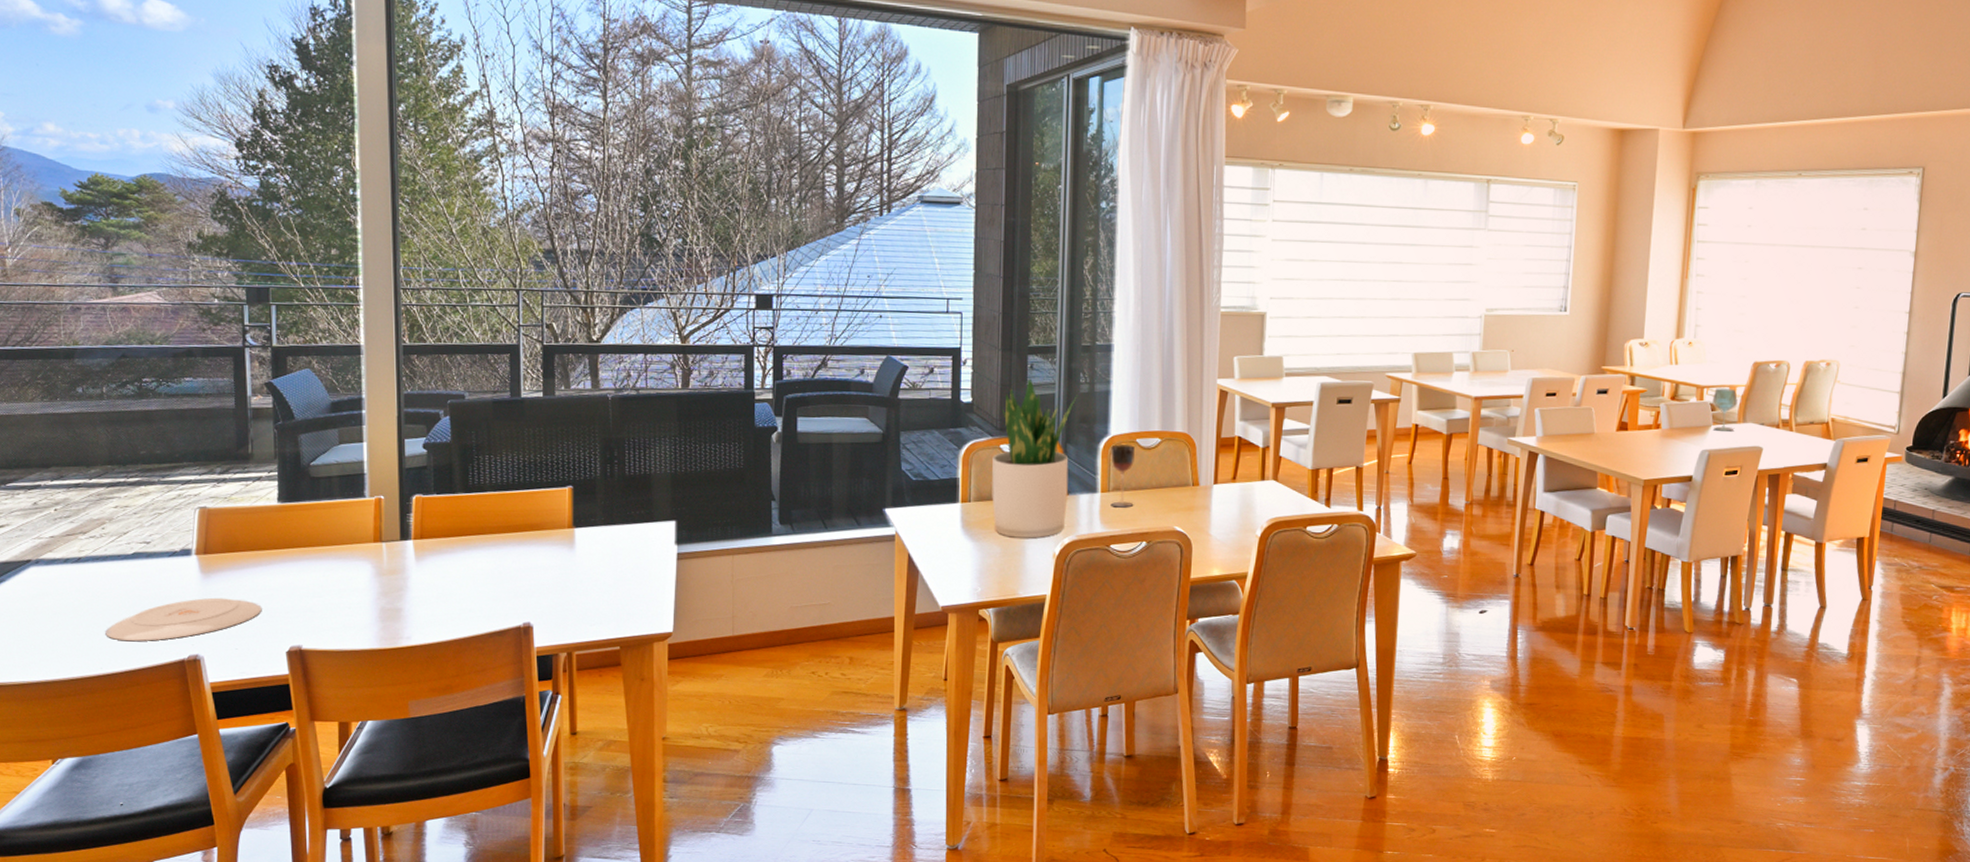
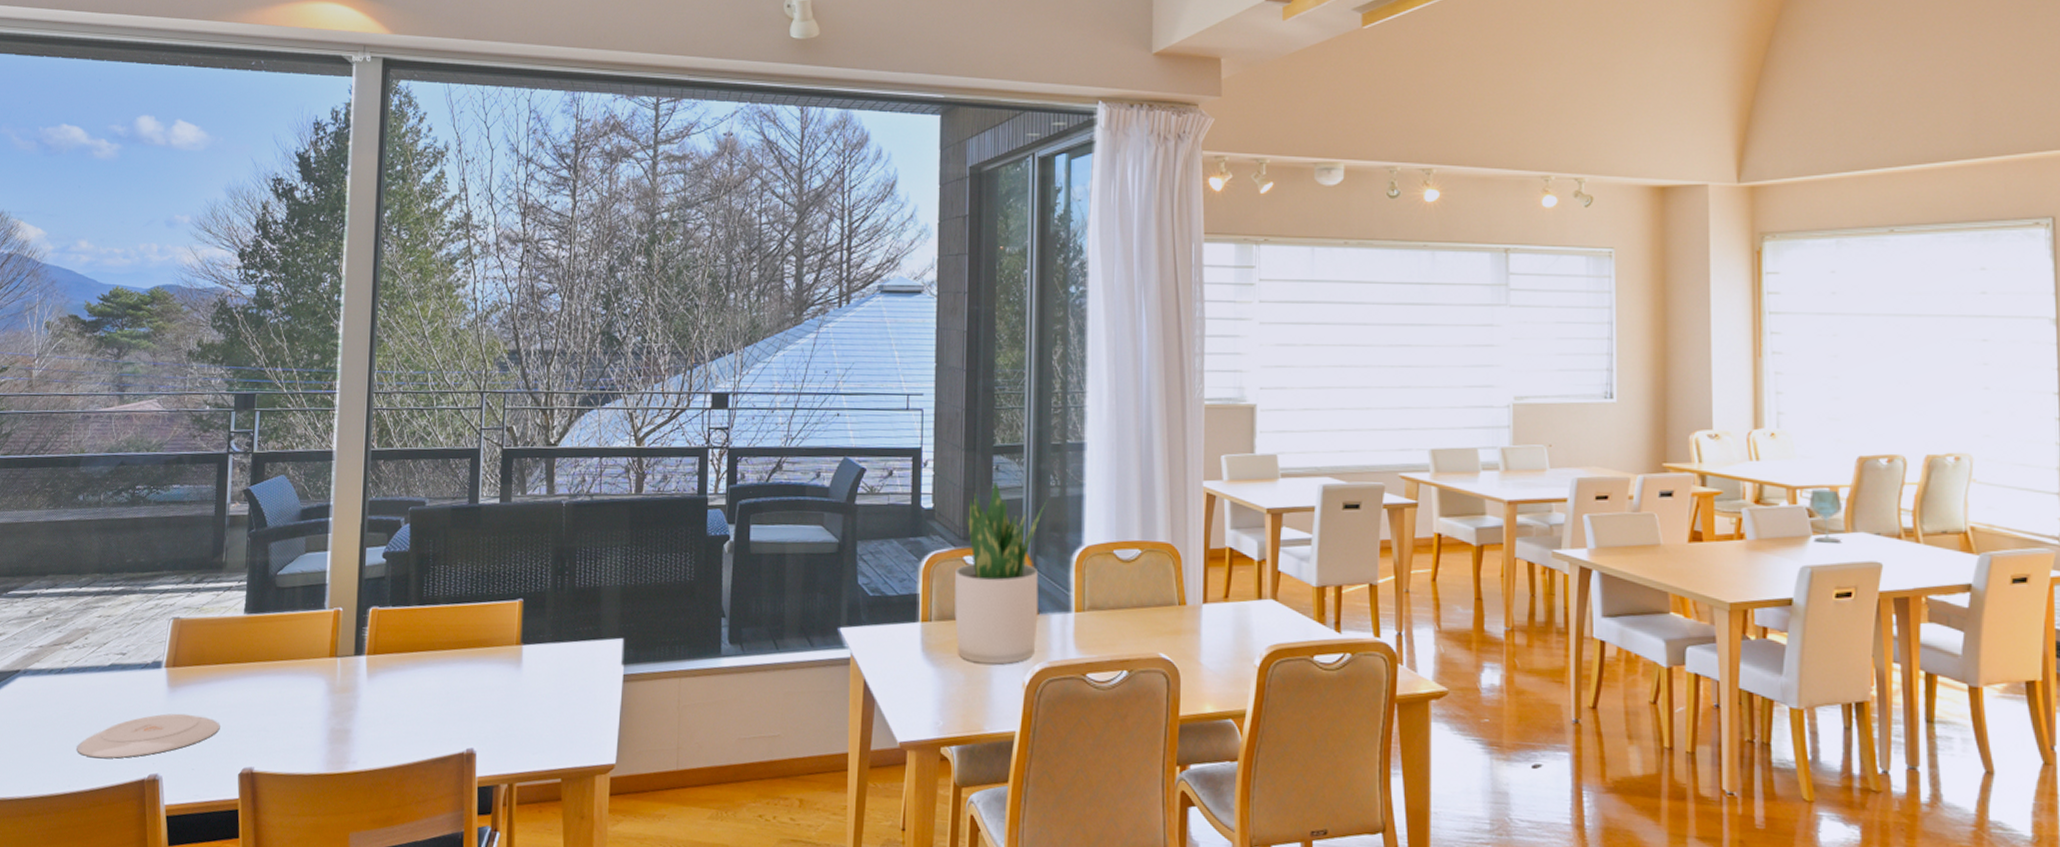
wineglass: present [1110,444,1135,508] -> none [1085,555,1112,630]

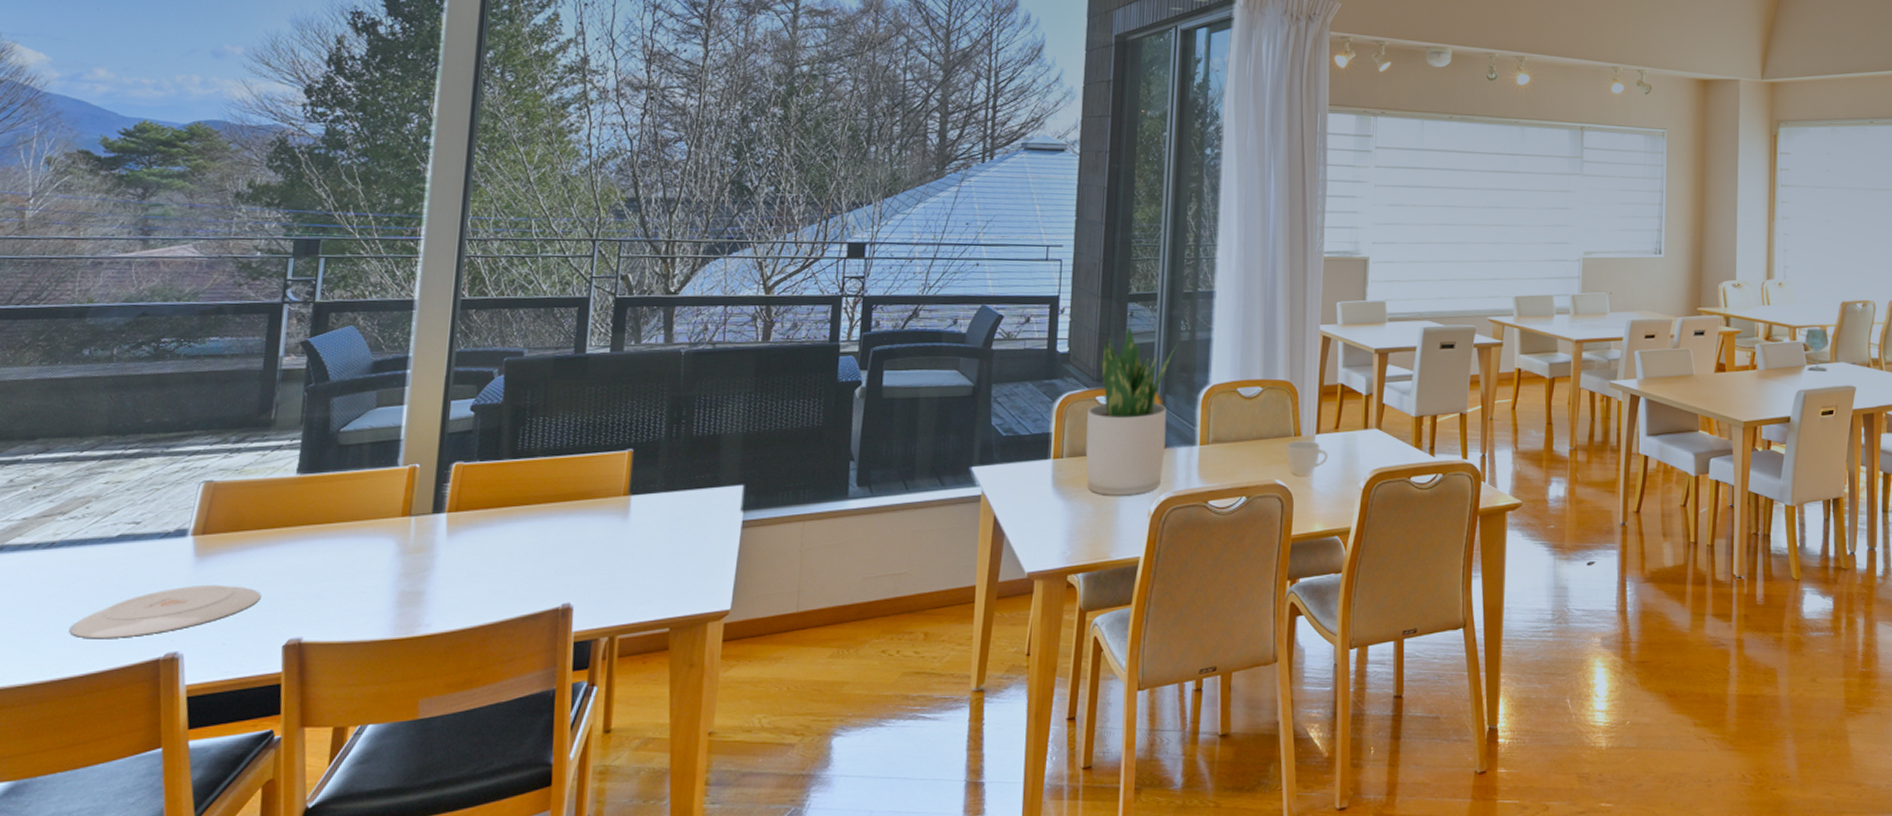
cup: none [1169,610,1217,651] -> present [1285,441,1328,476]

